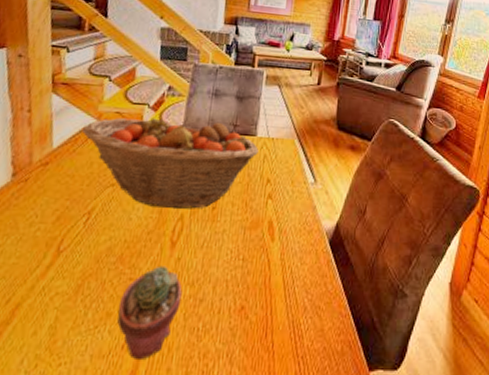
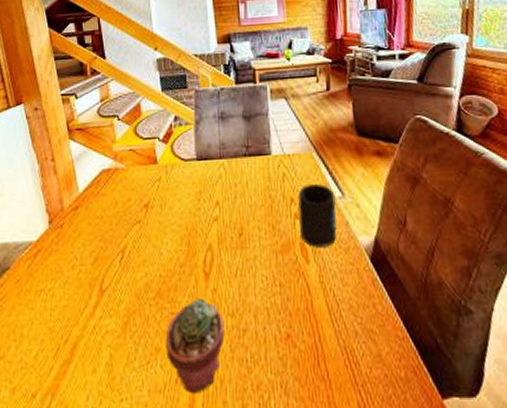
fruit basket: present [81,116,259,209] -> none [102,144,276,240]
mug: none [270,168,308,228] -> present [298,184,337,247]

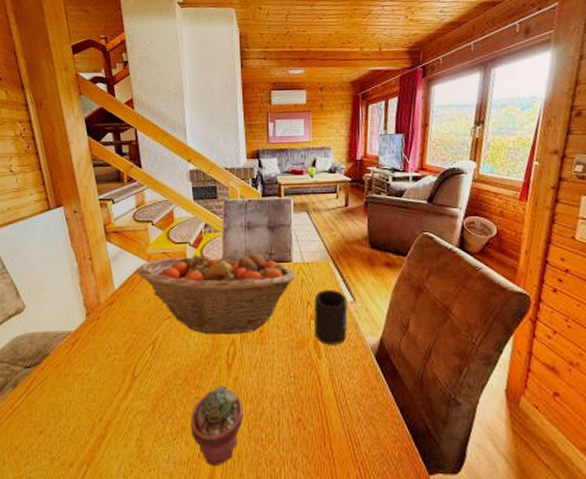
fruit basket: none [102,144,276,240] -> present [136,250,295,334]

